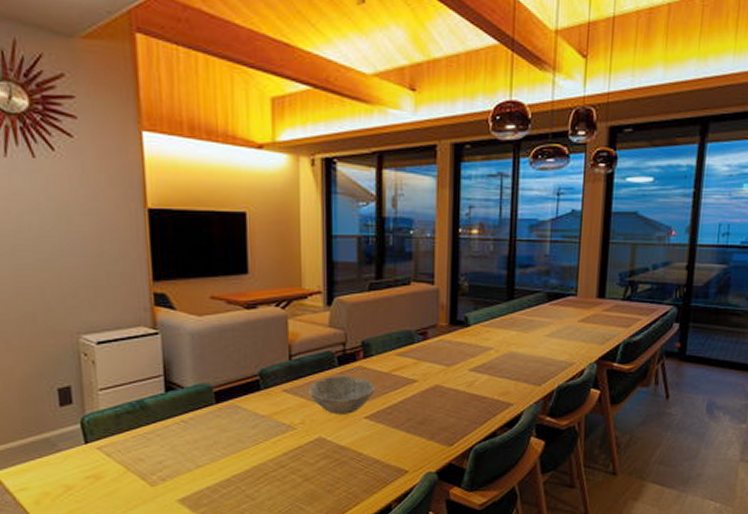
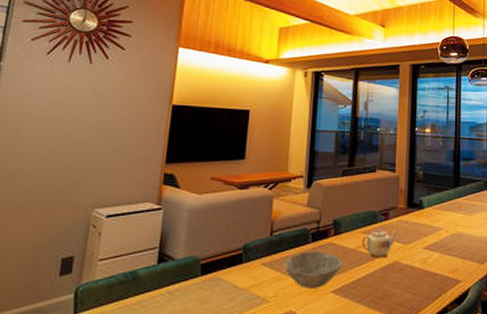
teapot: none [396,350,439,382] -> present [362,229,398,258]

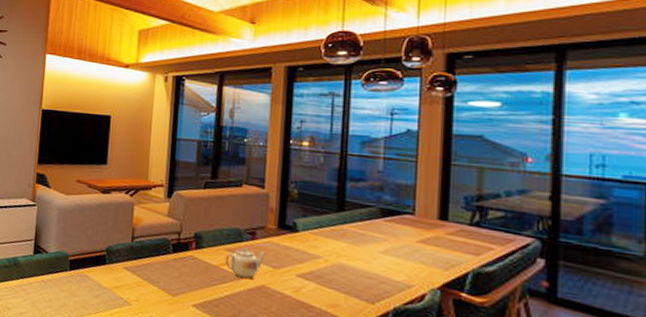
bowl: present [283,251,342,288] -> none [144,261,204,300]

